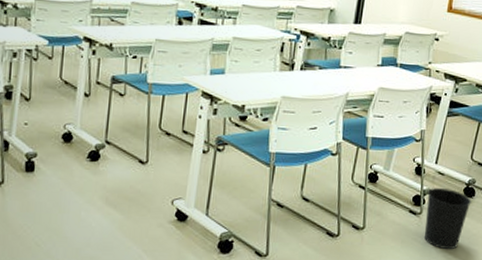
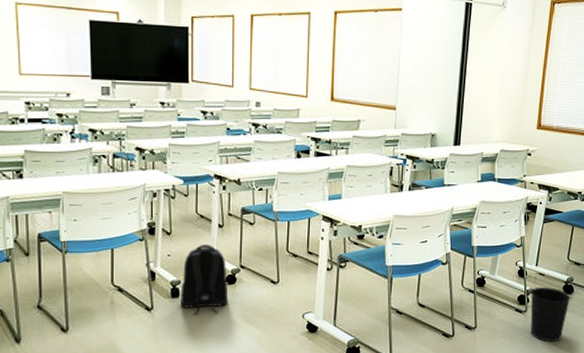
backpack: none [35,113,90,193] -> present [181,244,229,314]

